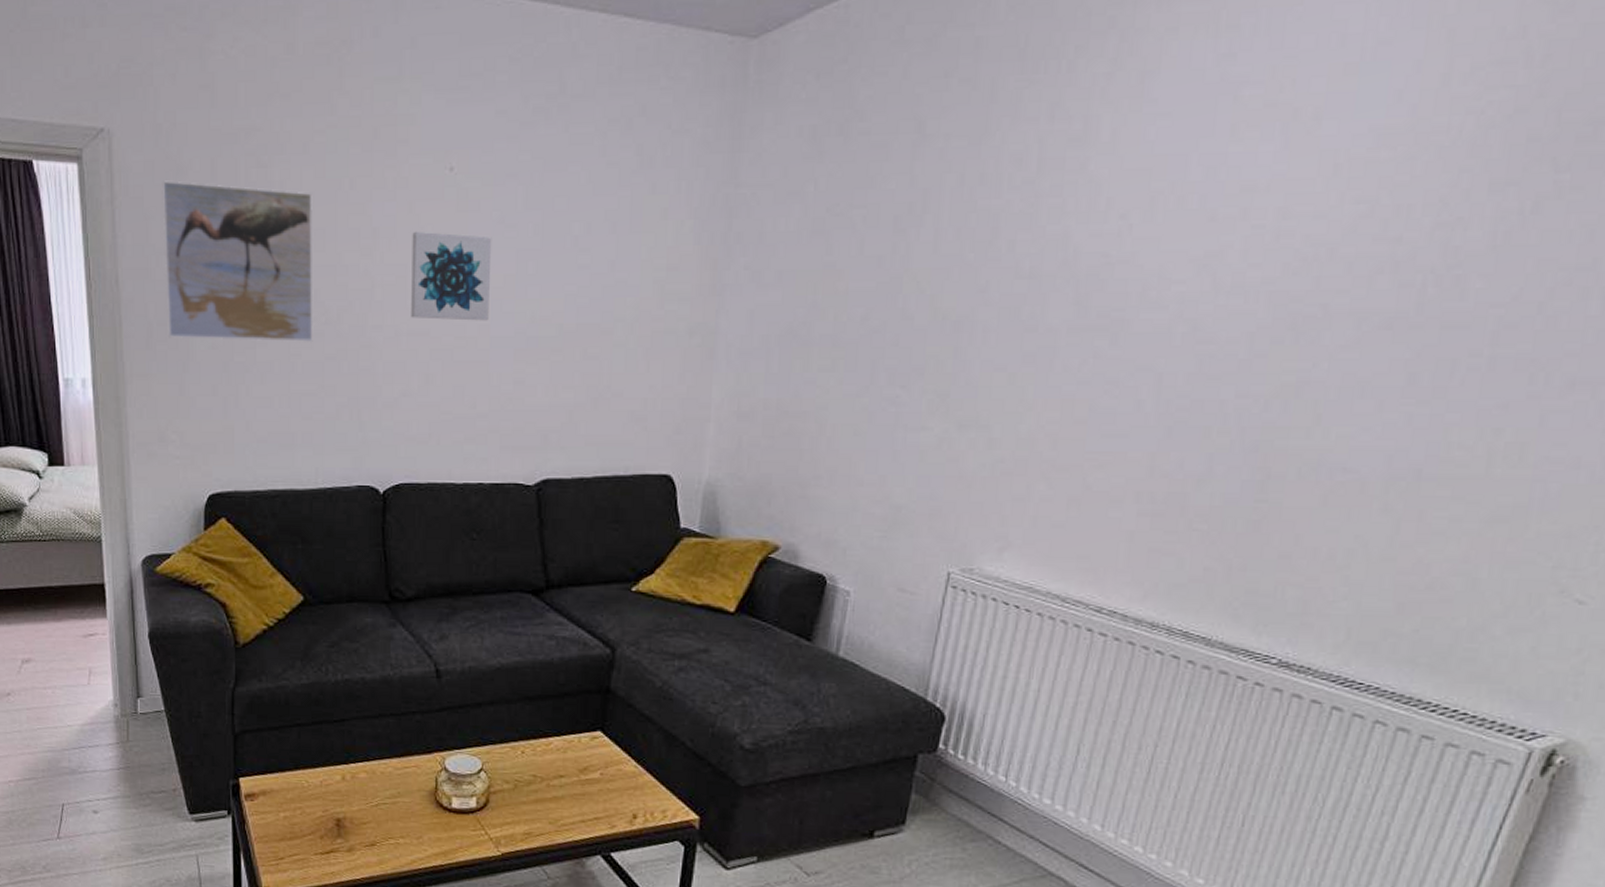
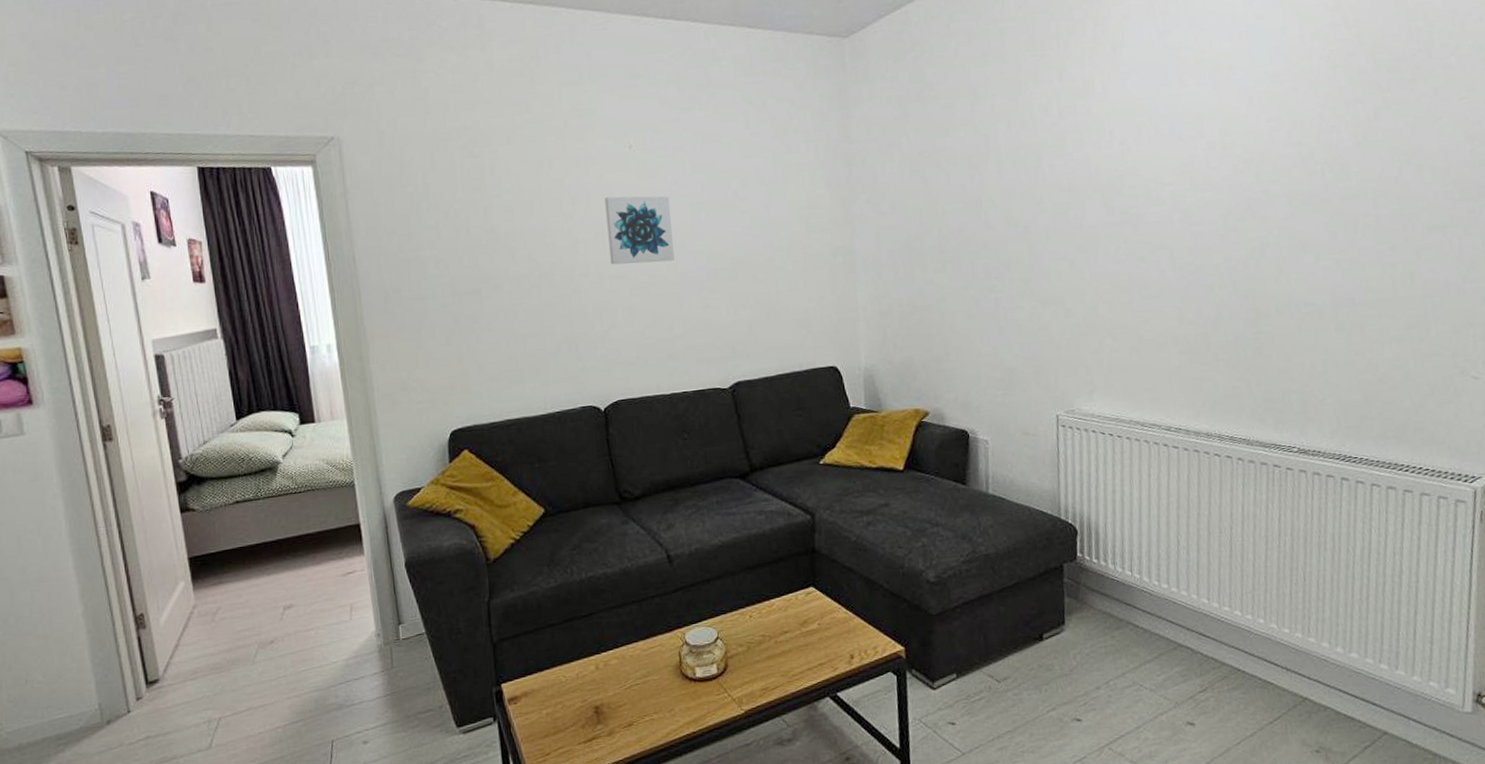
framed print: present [162,180,314,343] -> none [388,173,531,302]

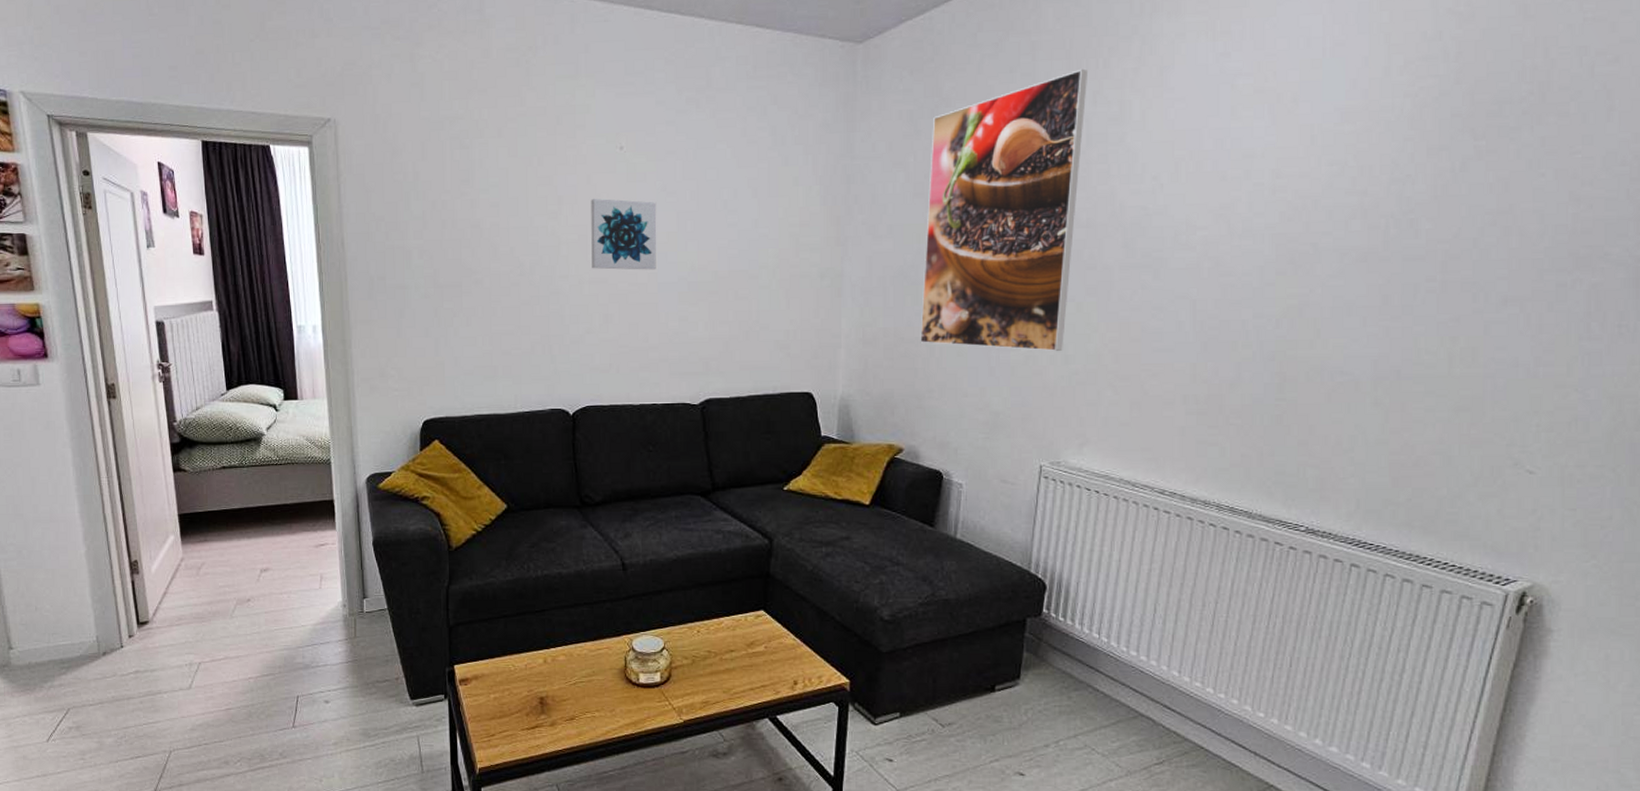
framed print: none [920,50,1063,310] -> present [920,68,1089,352]

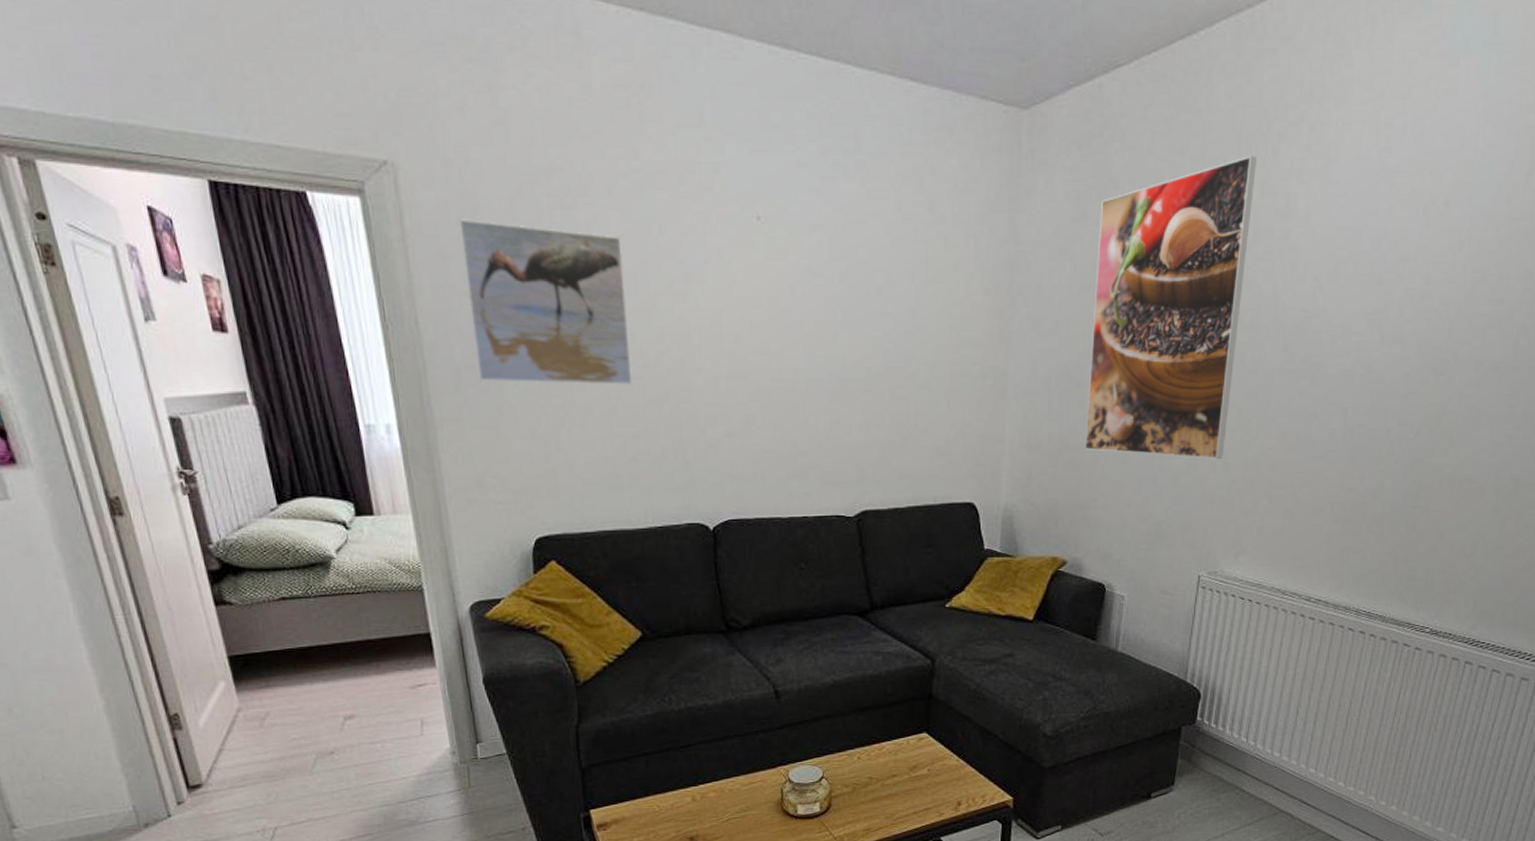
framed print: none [380,160,510,291] -> present [458,219,633,386]
wall art: present [591,199,657,270] -> none [724,279,803,364]

